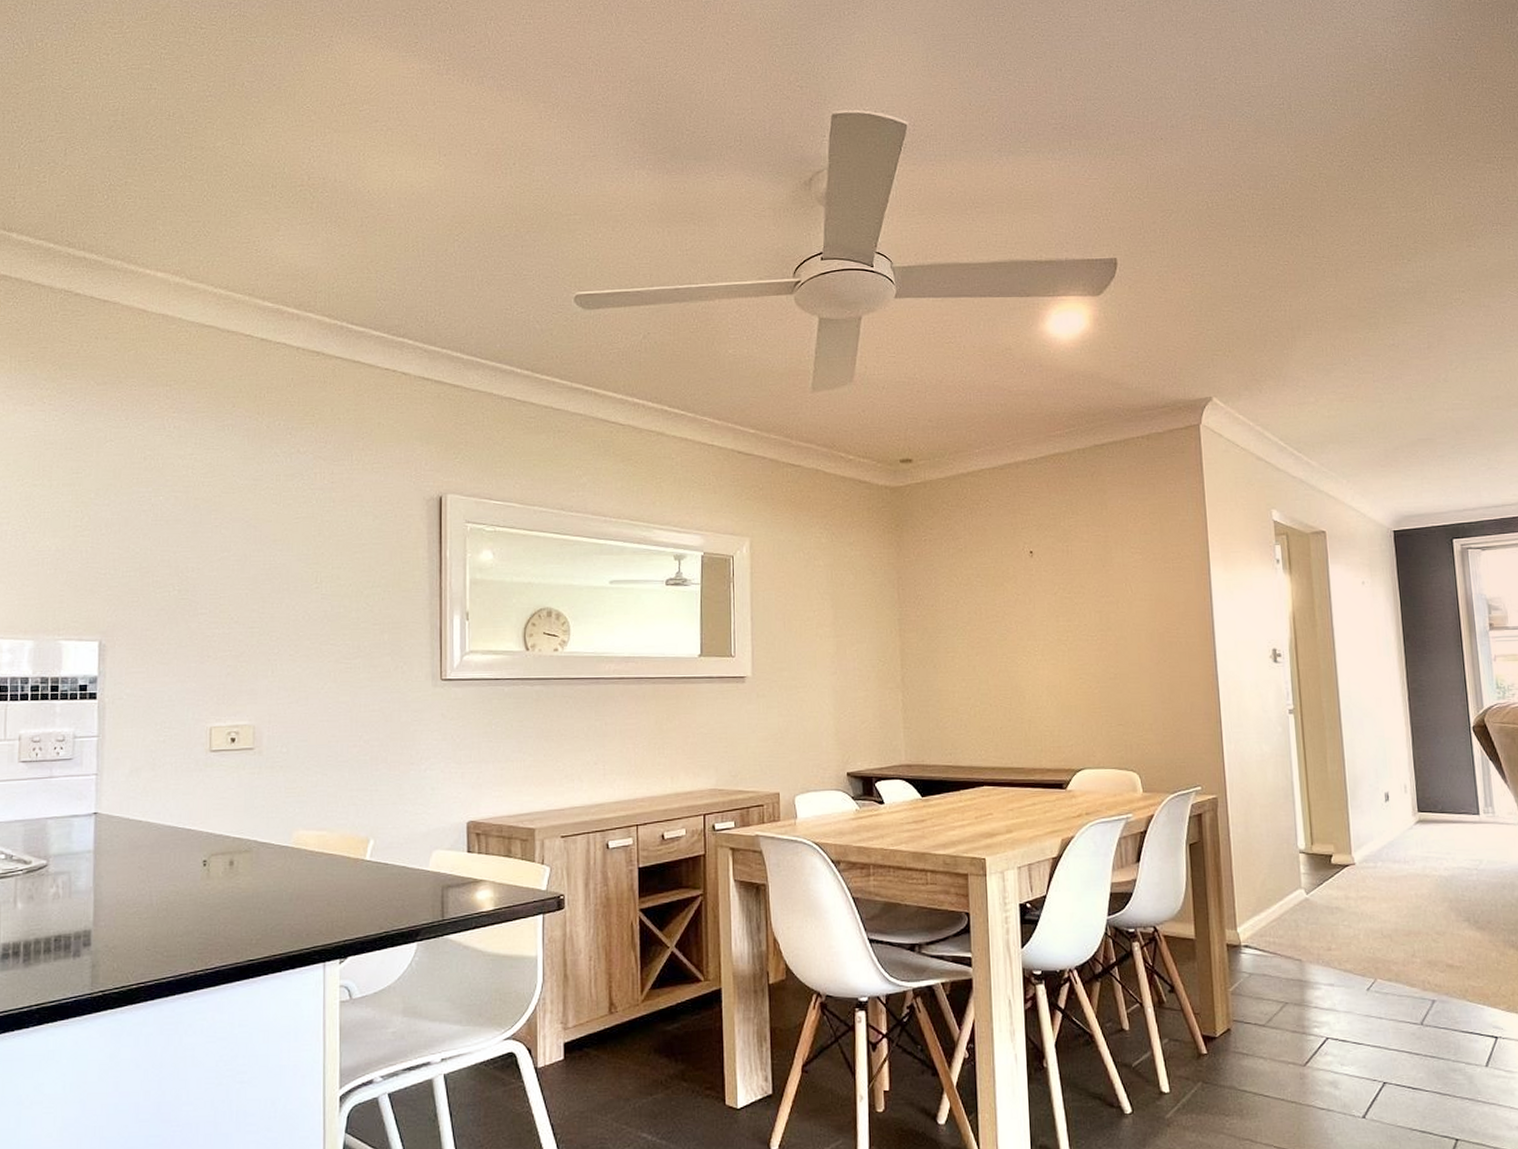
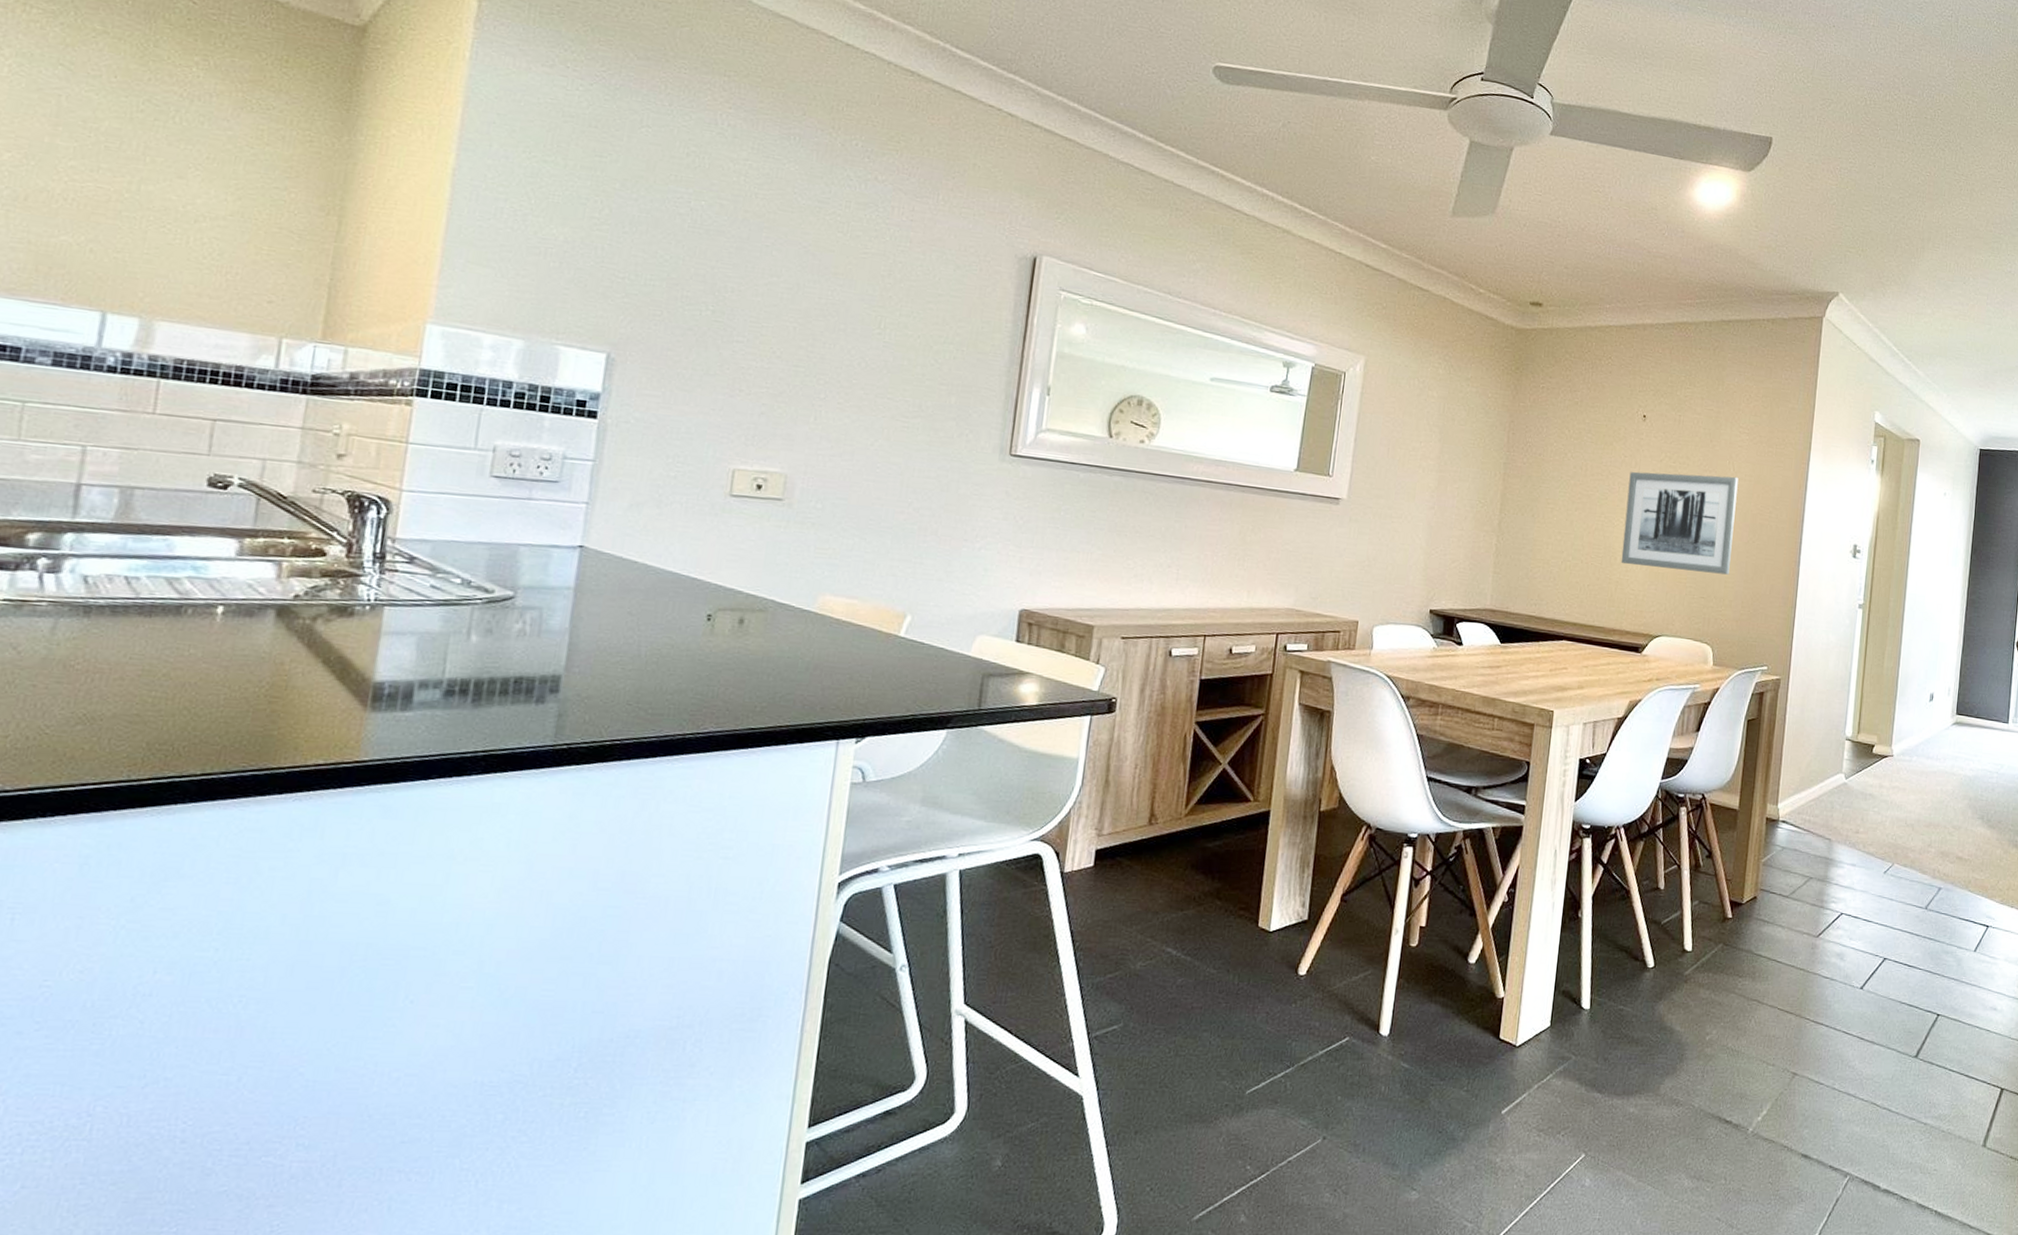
wall art: none [1025,598,1144,702] -> present [1621,471,1739,575]

